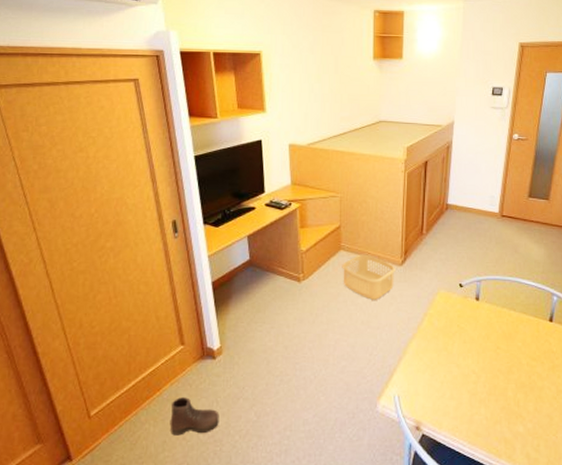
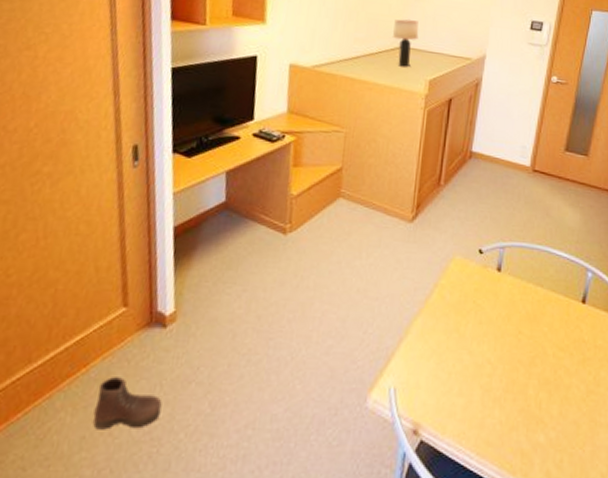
clothes hamper: present [342,254,395,300] -> none [339,204,404,263]
table lamp: none [373,97,395,138] -> present [393,19,419,67]

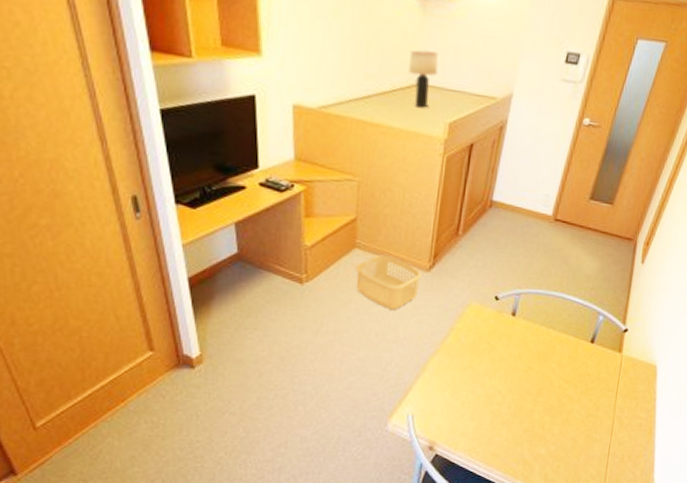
boot: present [93,377,162,430] -> none [139,410,200,451]
clothes hamper: none [339,204,404,263] -> present [355,254,421,310]

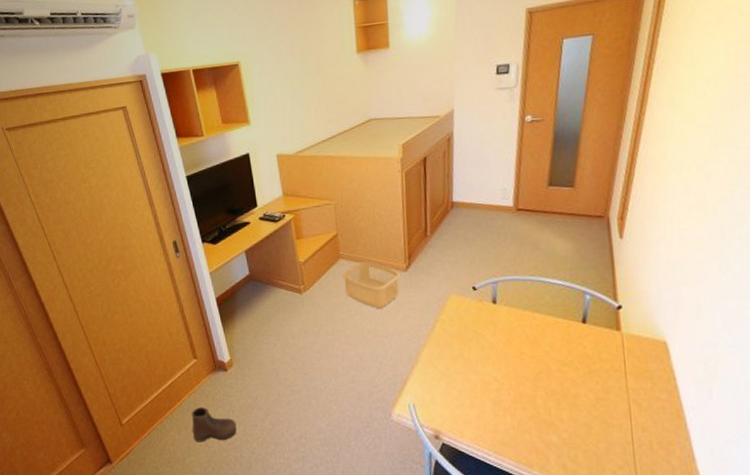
boot: none [139,410,200,451] -> present [192,407,237,442]
table lamp: present [409,50,439,108] -> none [360,92,386,137]

